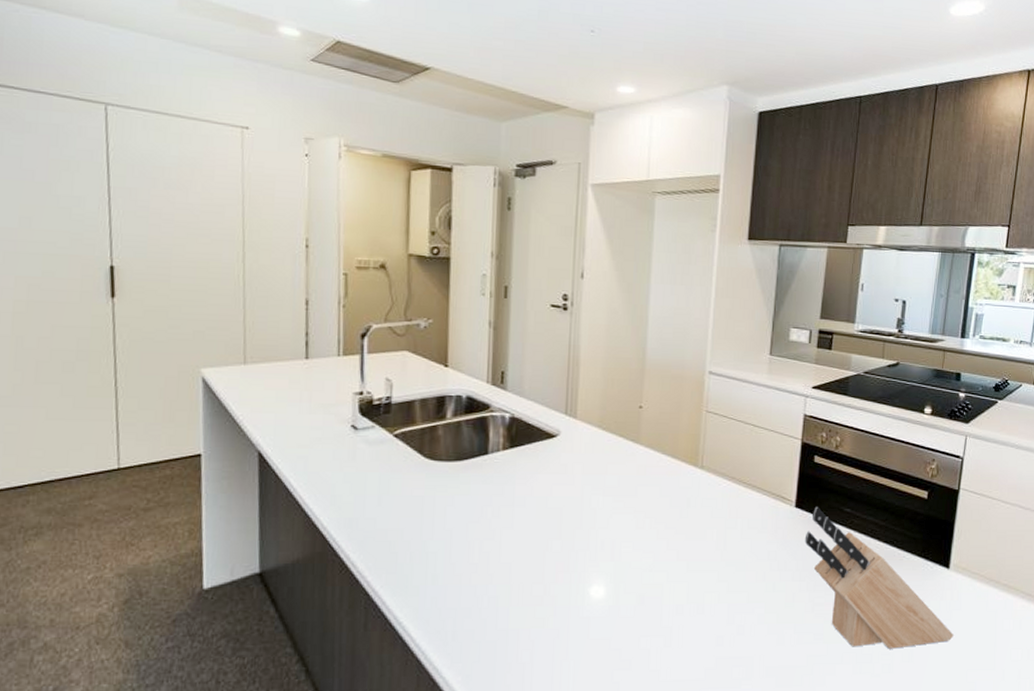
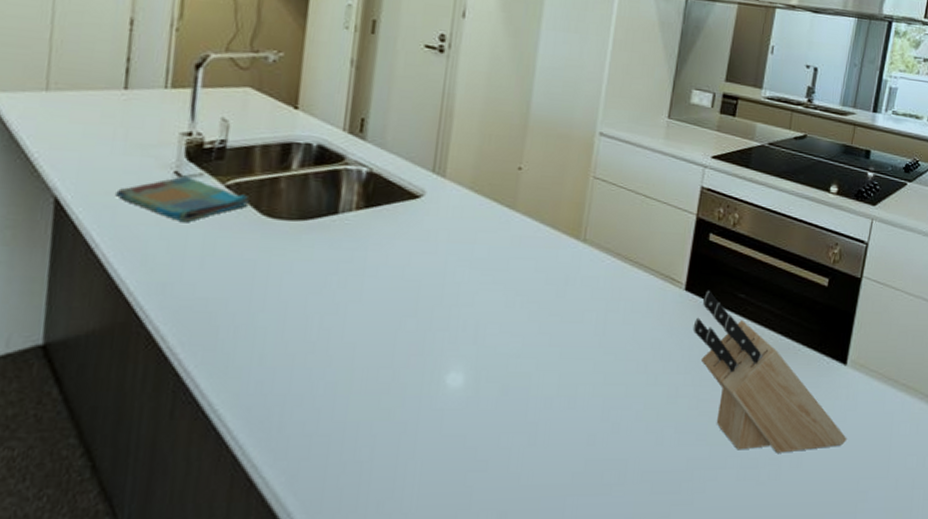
dish towel: none [306,428,414,467] -> present [115,175,249,222]

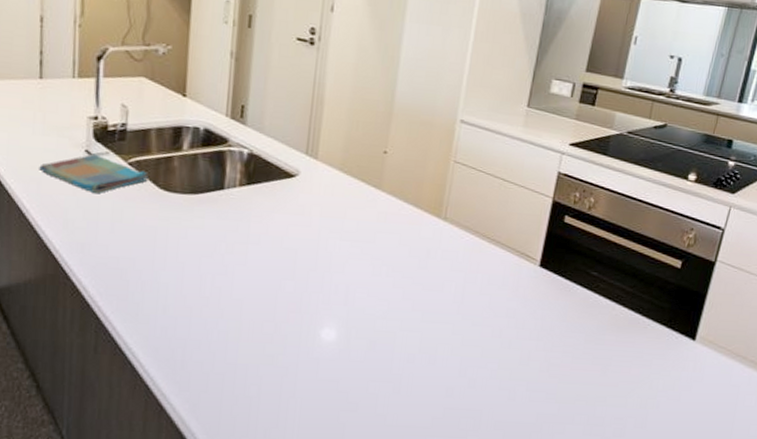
knife block: present [692,290,847,453] -> none [546,267,692,415]

